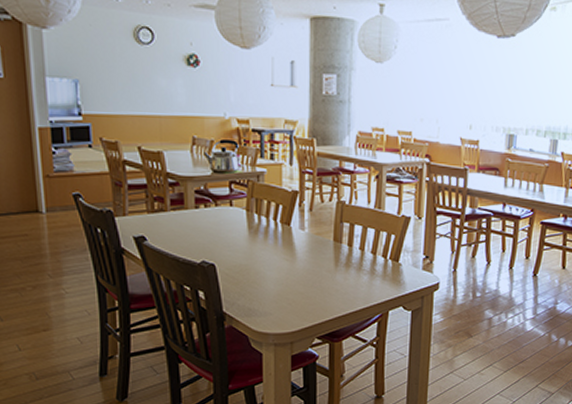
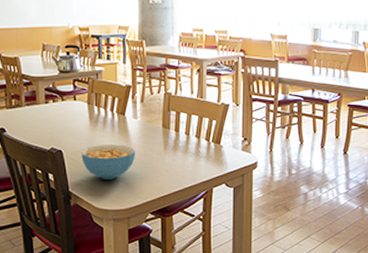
cereal bowl: none [237,259,302,300] -> present [80,145,136,180]

